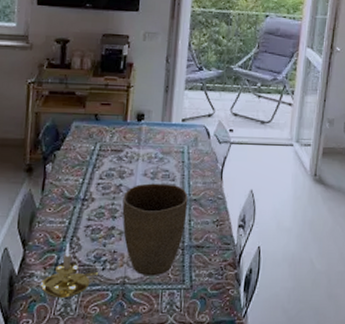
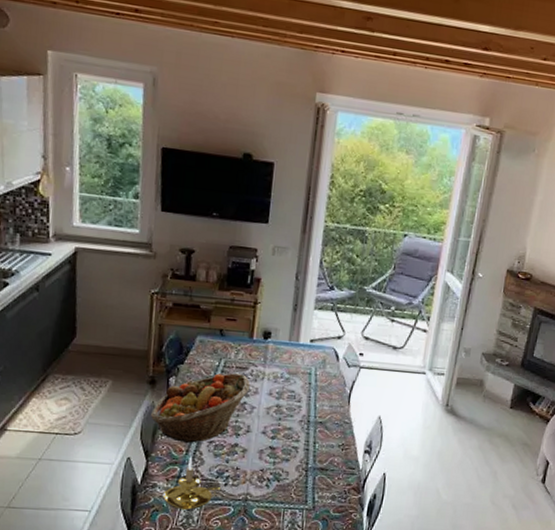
fruit basket: none [28,155,126,230] -> present [151,372,251,444]
vase: present [122,183,188,276] -> none [246,403,314,495]

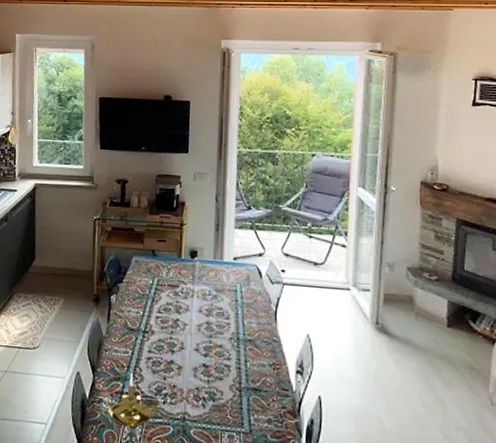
fruit basket: present [151,372,251,444] -> none [96,290,182,360]

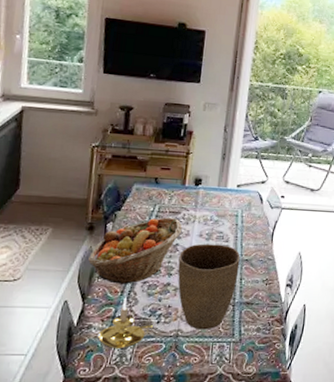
fruit basket: none [96,290,182,360] -> present [88,217,183,285]
vase: none [180,320,243,416] -> present [178,244,240,330]

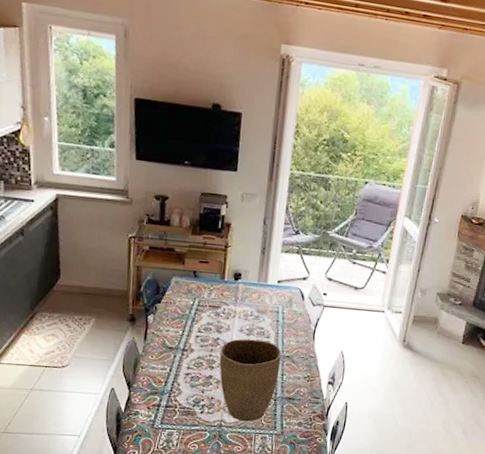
fruit basket: present [88,217,183,285] -> none [132,311,223,376]
candle holder: present [97,298,153,348] -> none [144,388,197,435]

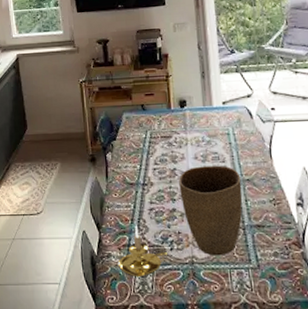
candle holder: none [144,388,197,435] -> present [117,226,167,276]

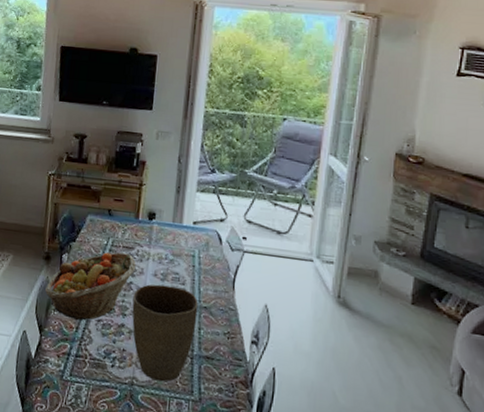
fruit basket: none [96,141,177,213] -> present [45,252,136,321]
candle holder: present [117,226,167,276] -> none [53,335,107,390]

